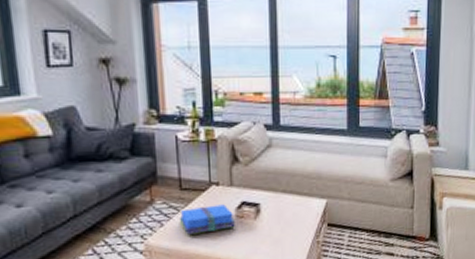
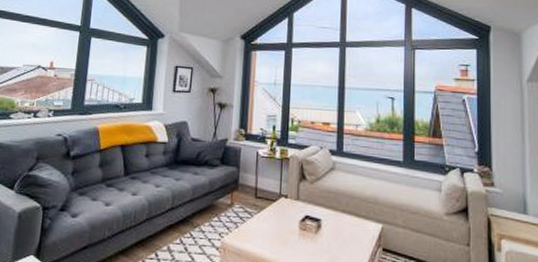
books: present [179,204,235,235] -> none [251,215,298,240]

